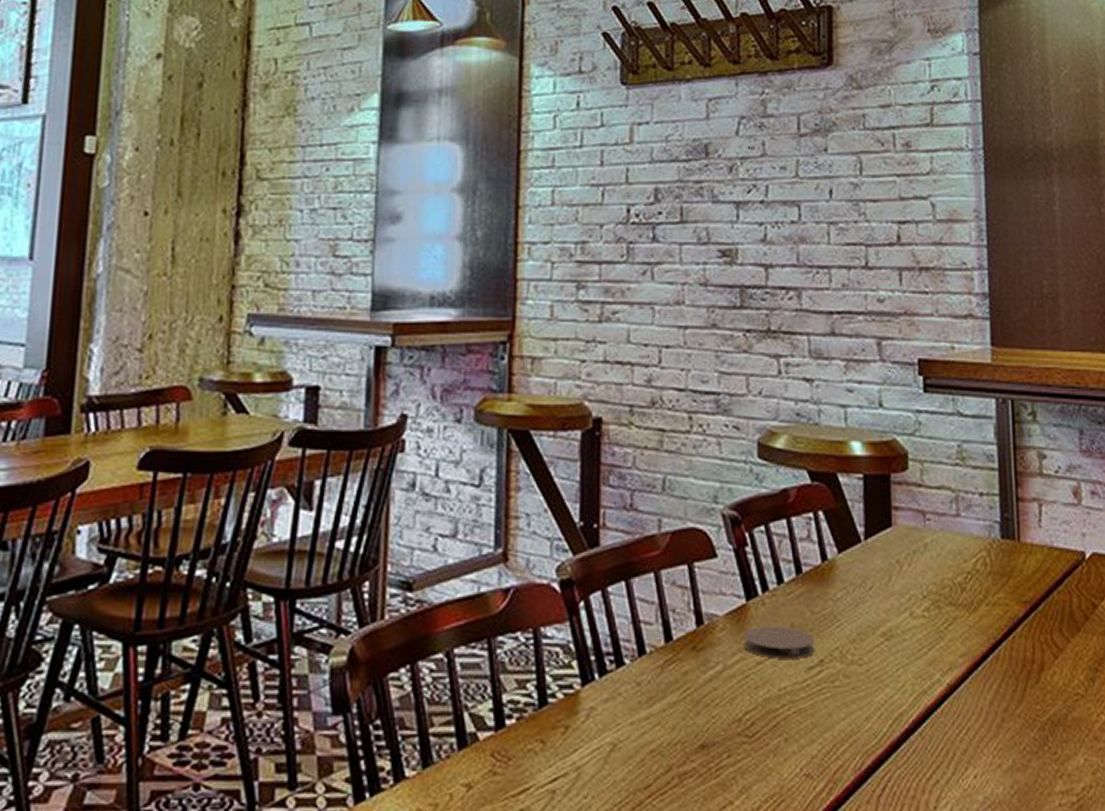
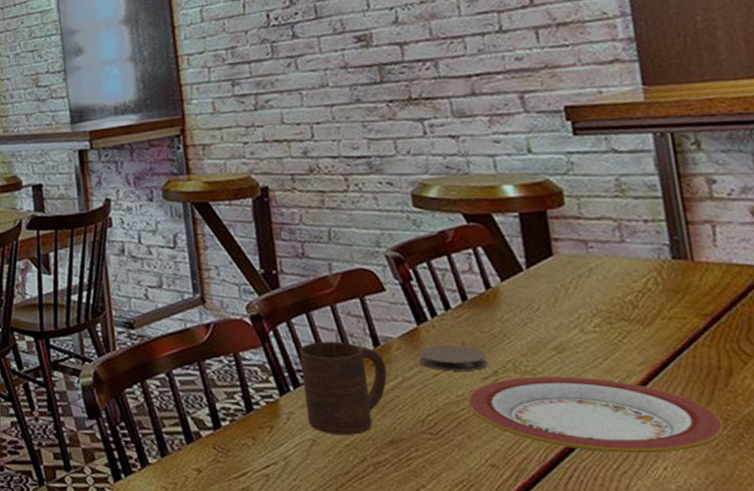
cup: none [610,618,707,738] -> present [299,341,387,435]
plate: none [788,667,1032,760] -> present [467,376,724,454]

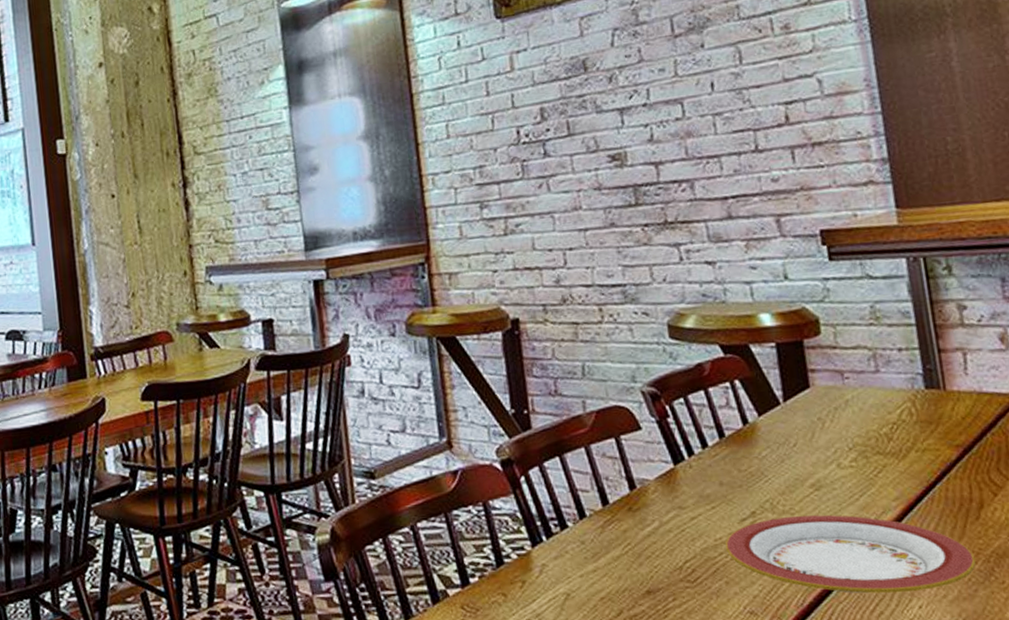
cup: present [299,341,387,435] -> none [552,485,644,588]
coaster: present [418,344,488,371] -> none [675,485,746,514]

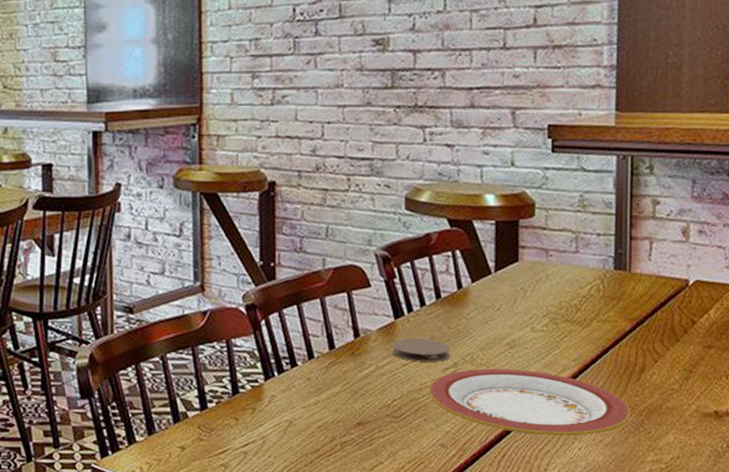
coaster: none [675,485,746,514] -> present [392,337,450,362]

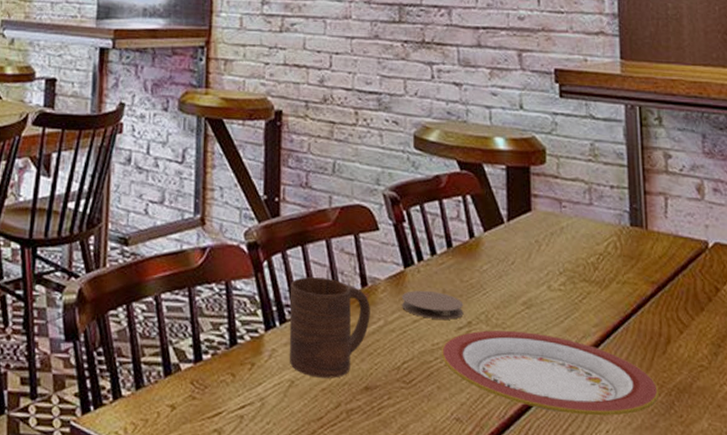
cup: none [287,332,362,417] -> present [289,277,370,378]

